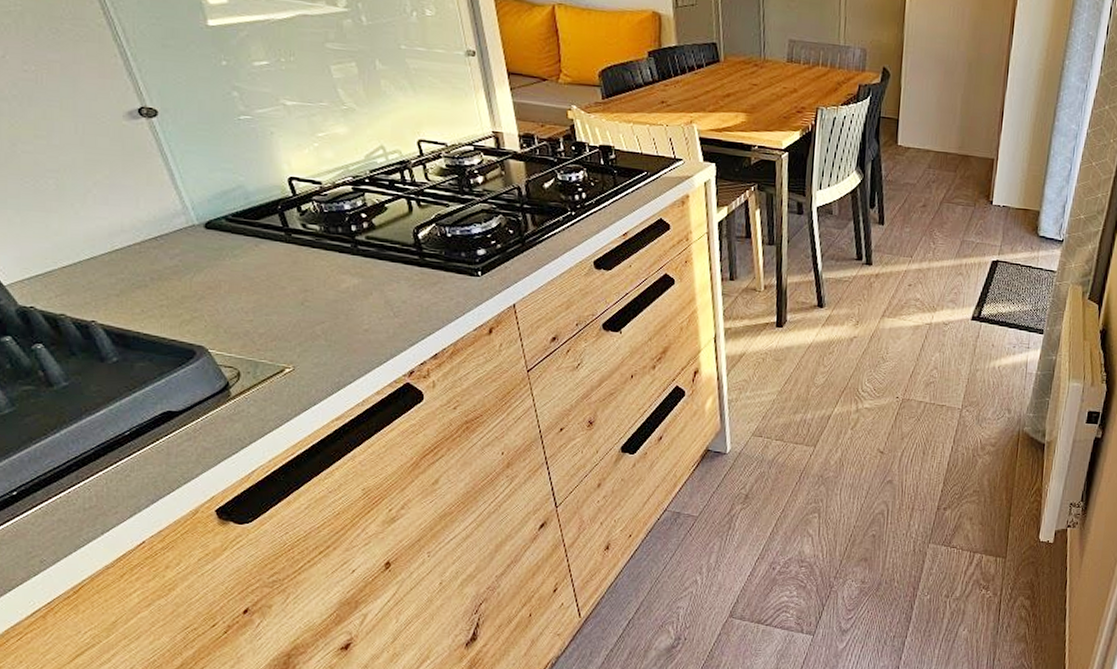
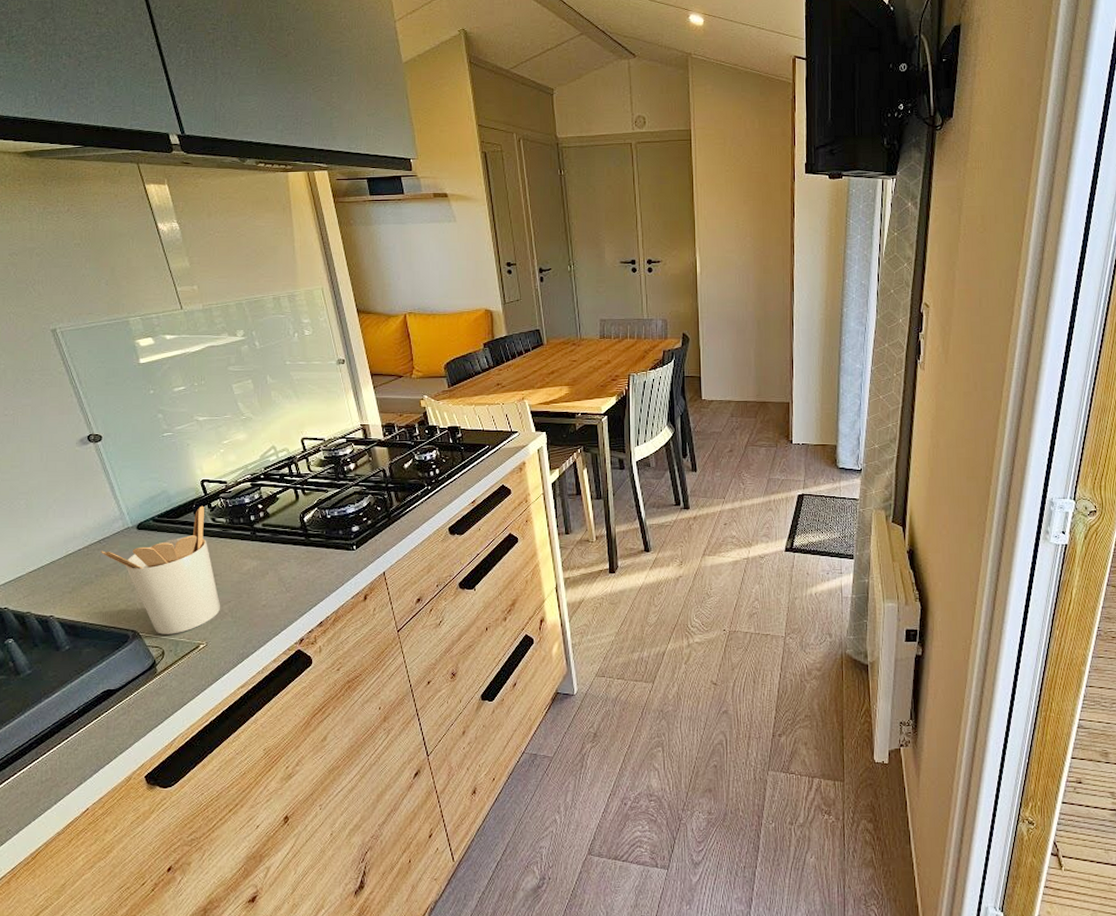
utensil holder: none [157,207,312,354] -> present [101,505,221,634]

